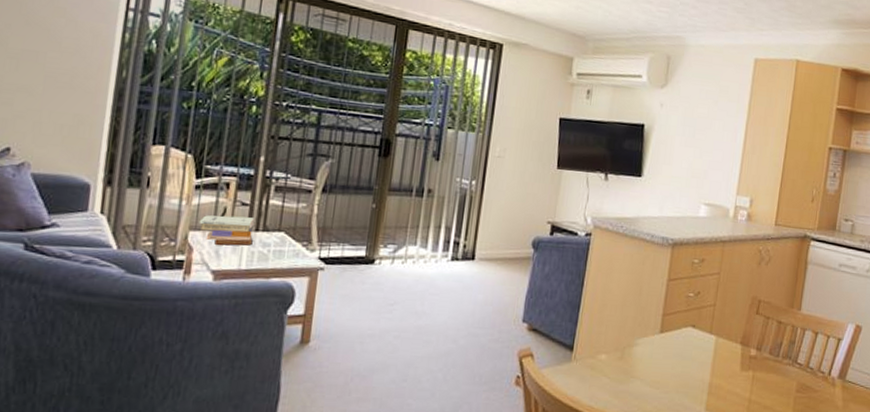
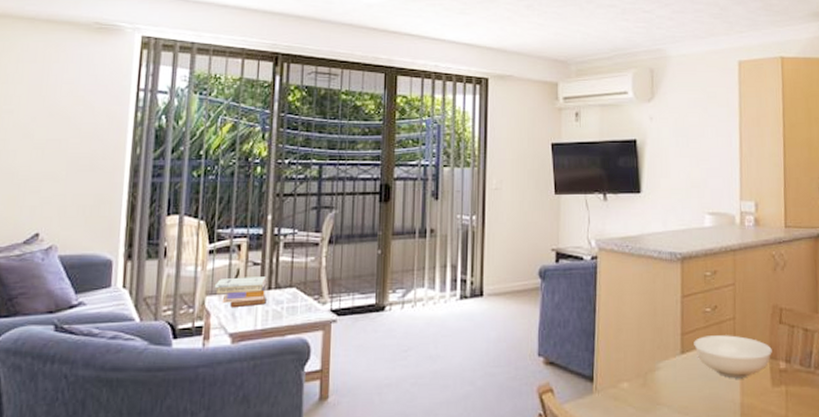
bowl: none [673,318,746,361] -> present [694,335,772,379]

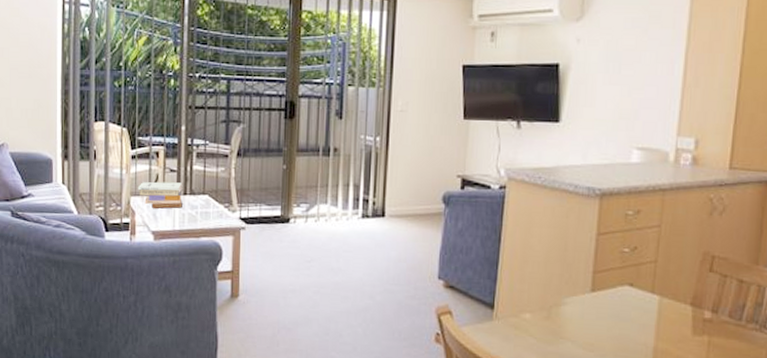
bowl: present [694,335,772,379] -> none [606,276,697,323]

